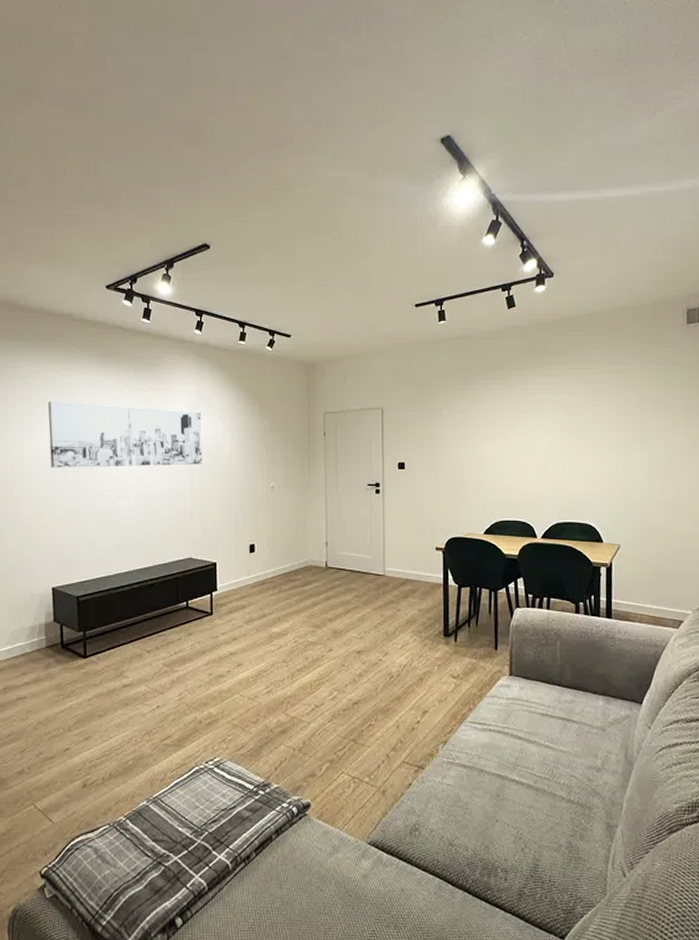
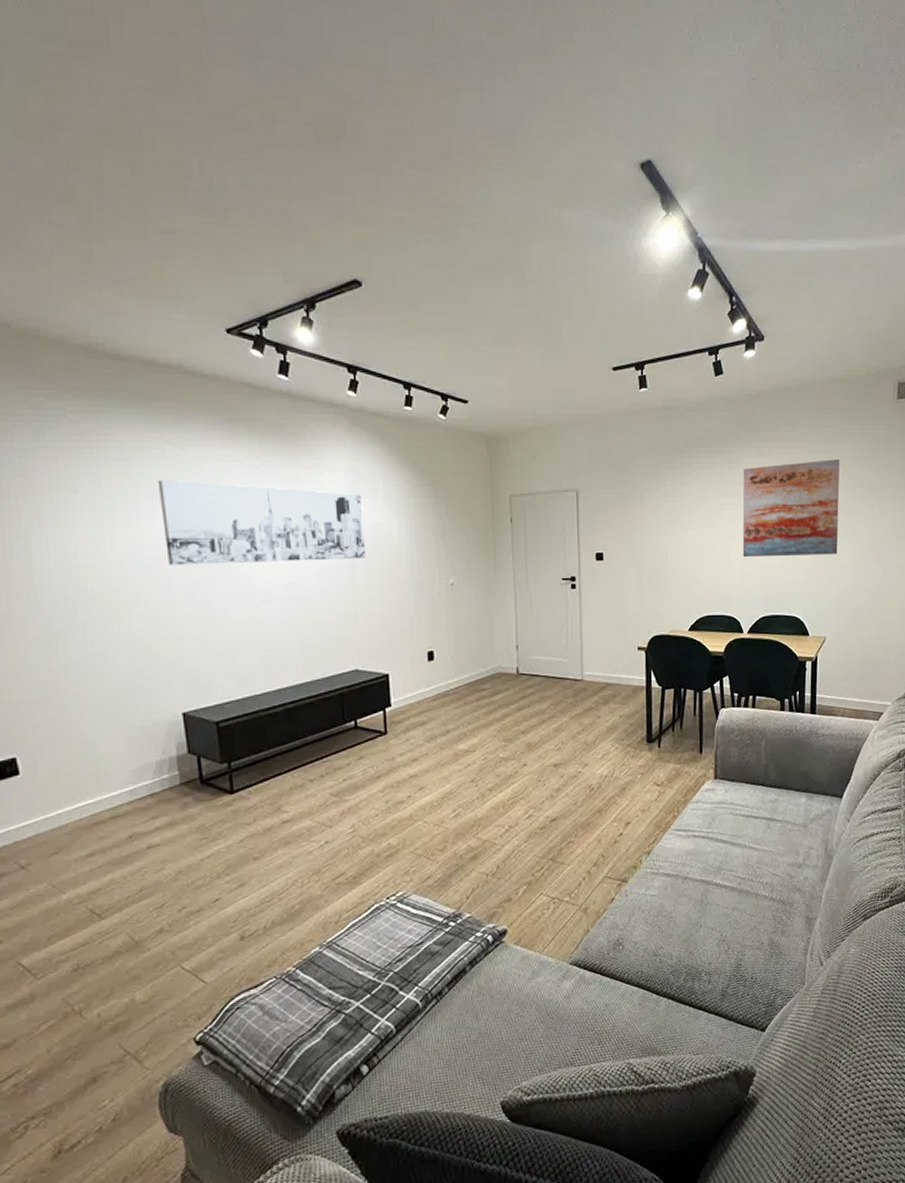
wall art: none [535,379,631,469] -> present [742,459,840,558]

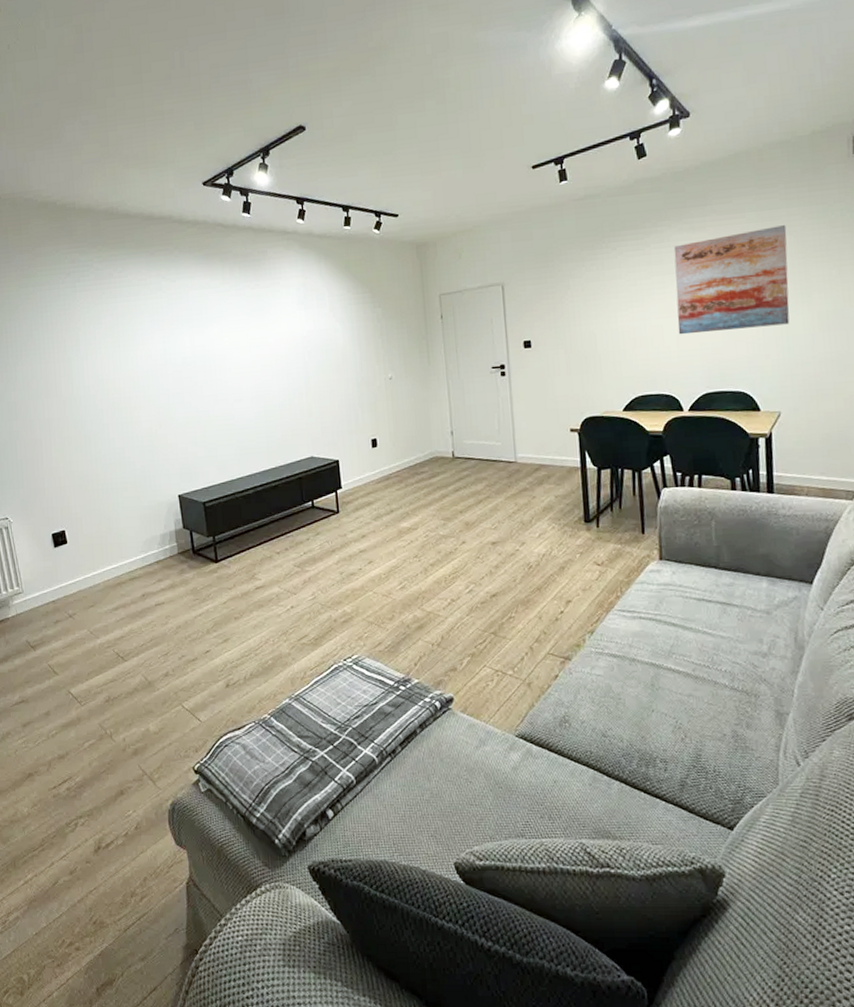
wall art: present [157,479,367,565] -> none [156,306,317,376]

